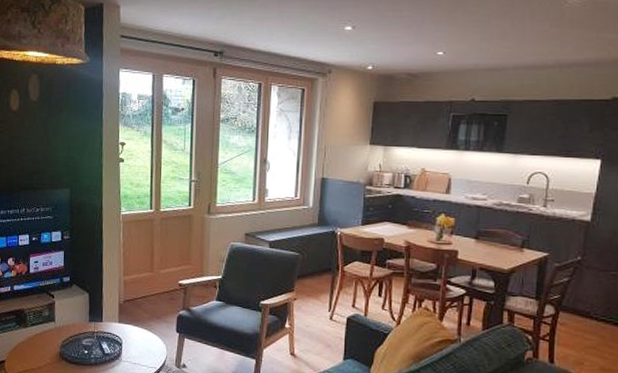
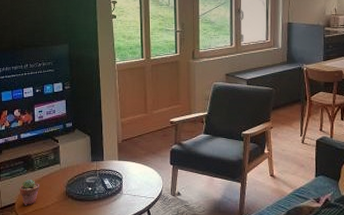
potted succulent: none [10,335,32,365] -> present [19,179,40,205]

